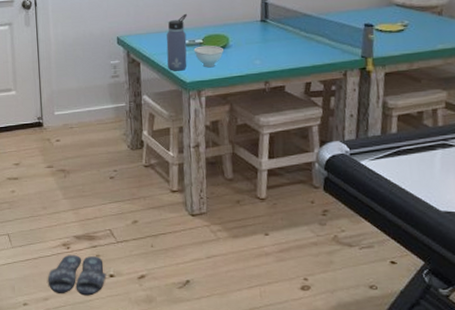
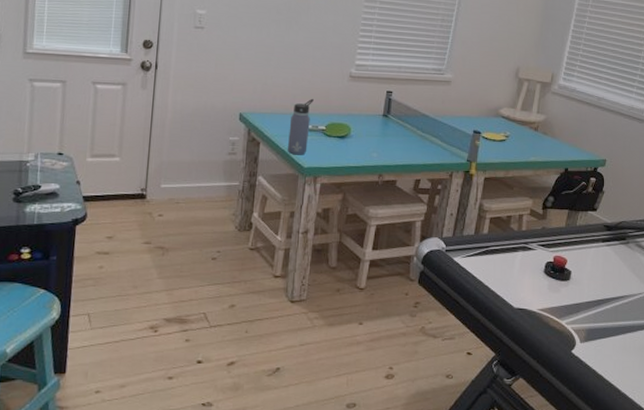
slippers: present [48,254,107,296] -> none [128,338,194,383]
bowl: present [193,45,225,68] -> none [315,132,345,155]

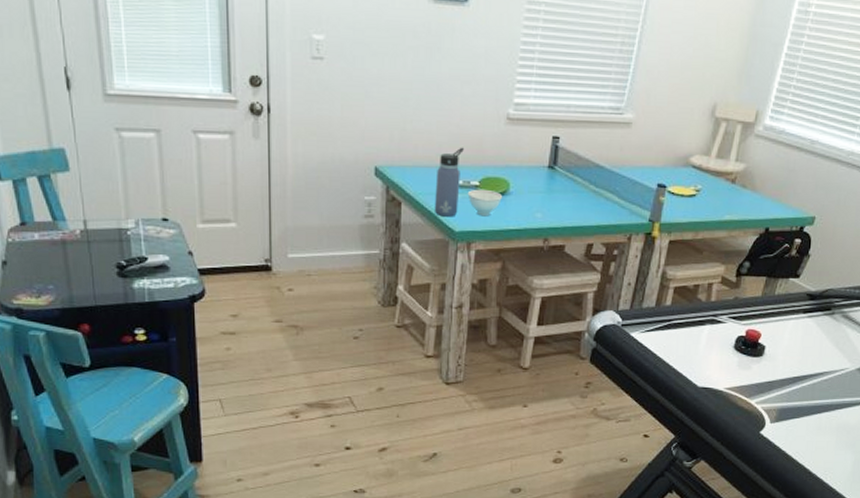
bowl: none [315,132,345,155] -> present [467,189,503,217]

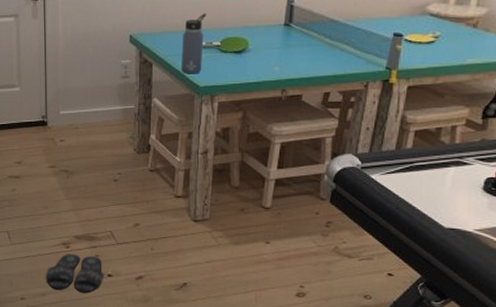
slippers: none [270,424,342,470] -> present [47,253,105,293]
bowl: present [467,189,503,217] -> none [210,48,243,72]

